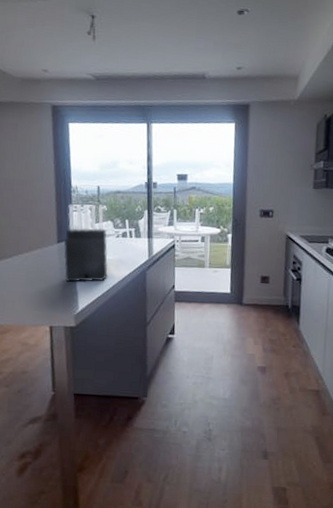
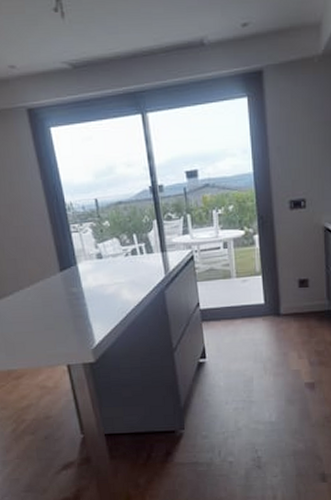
knife block: present [64,204,108,282] -> none [65,220,122,314]

